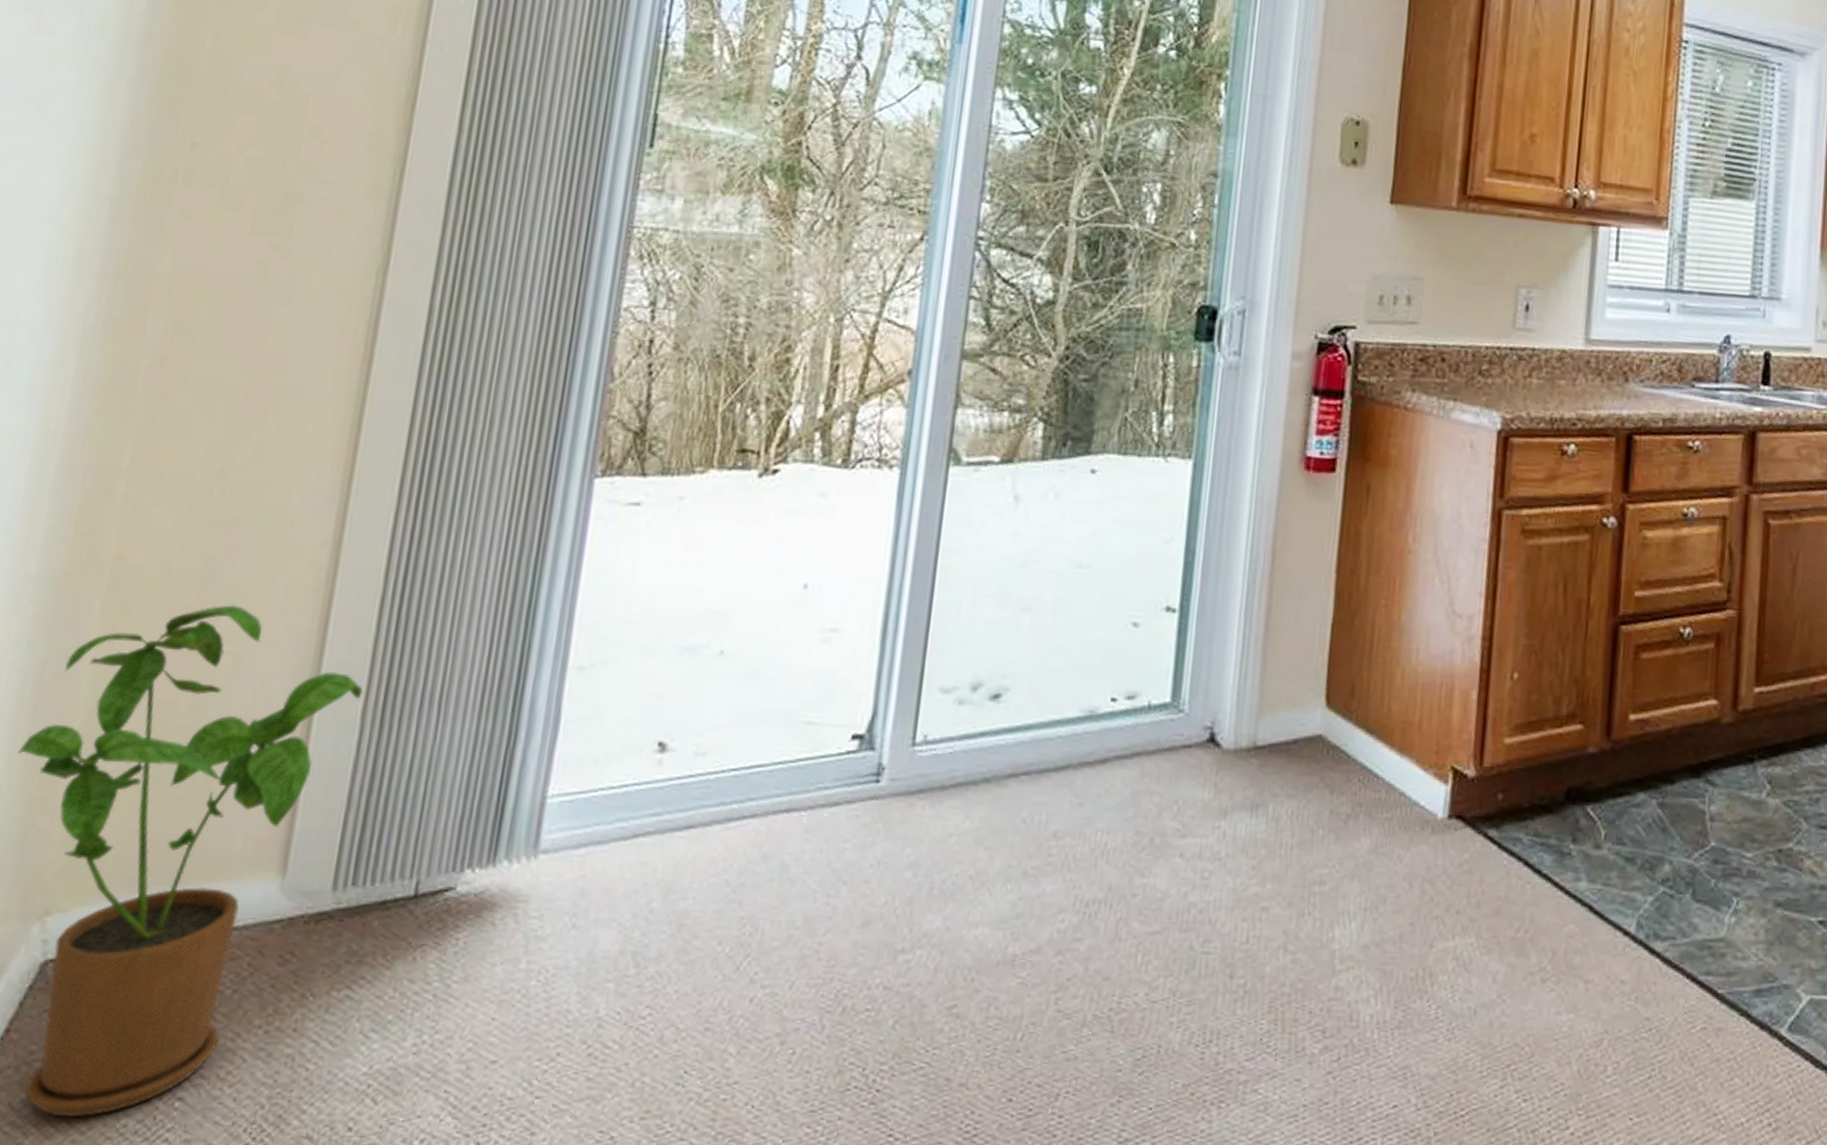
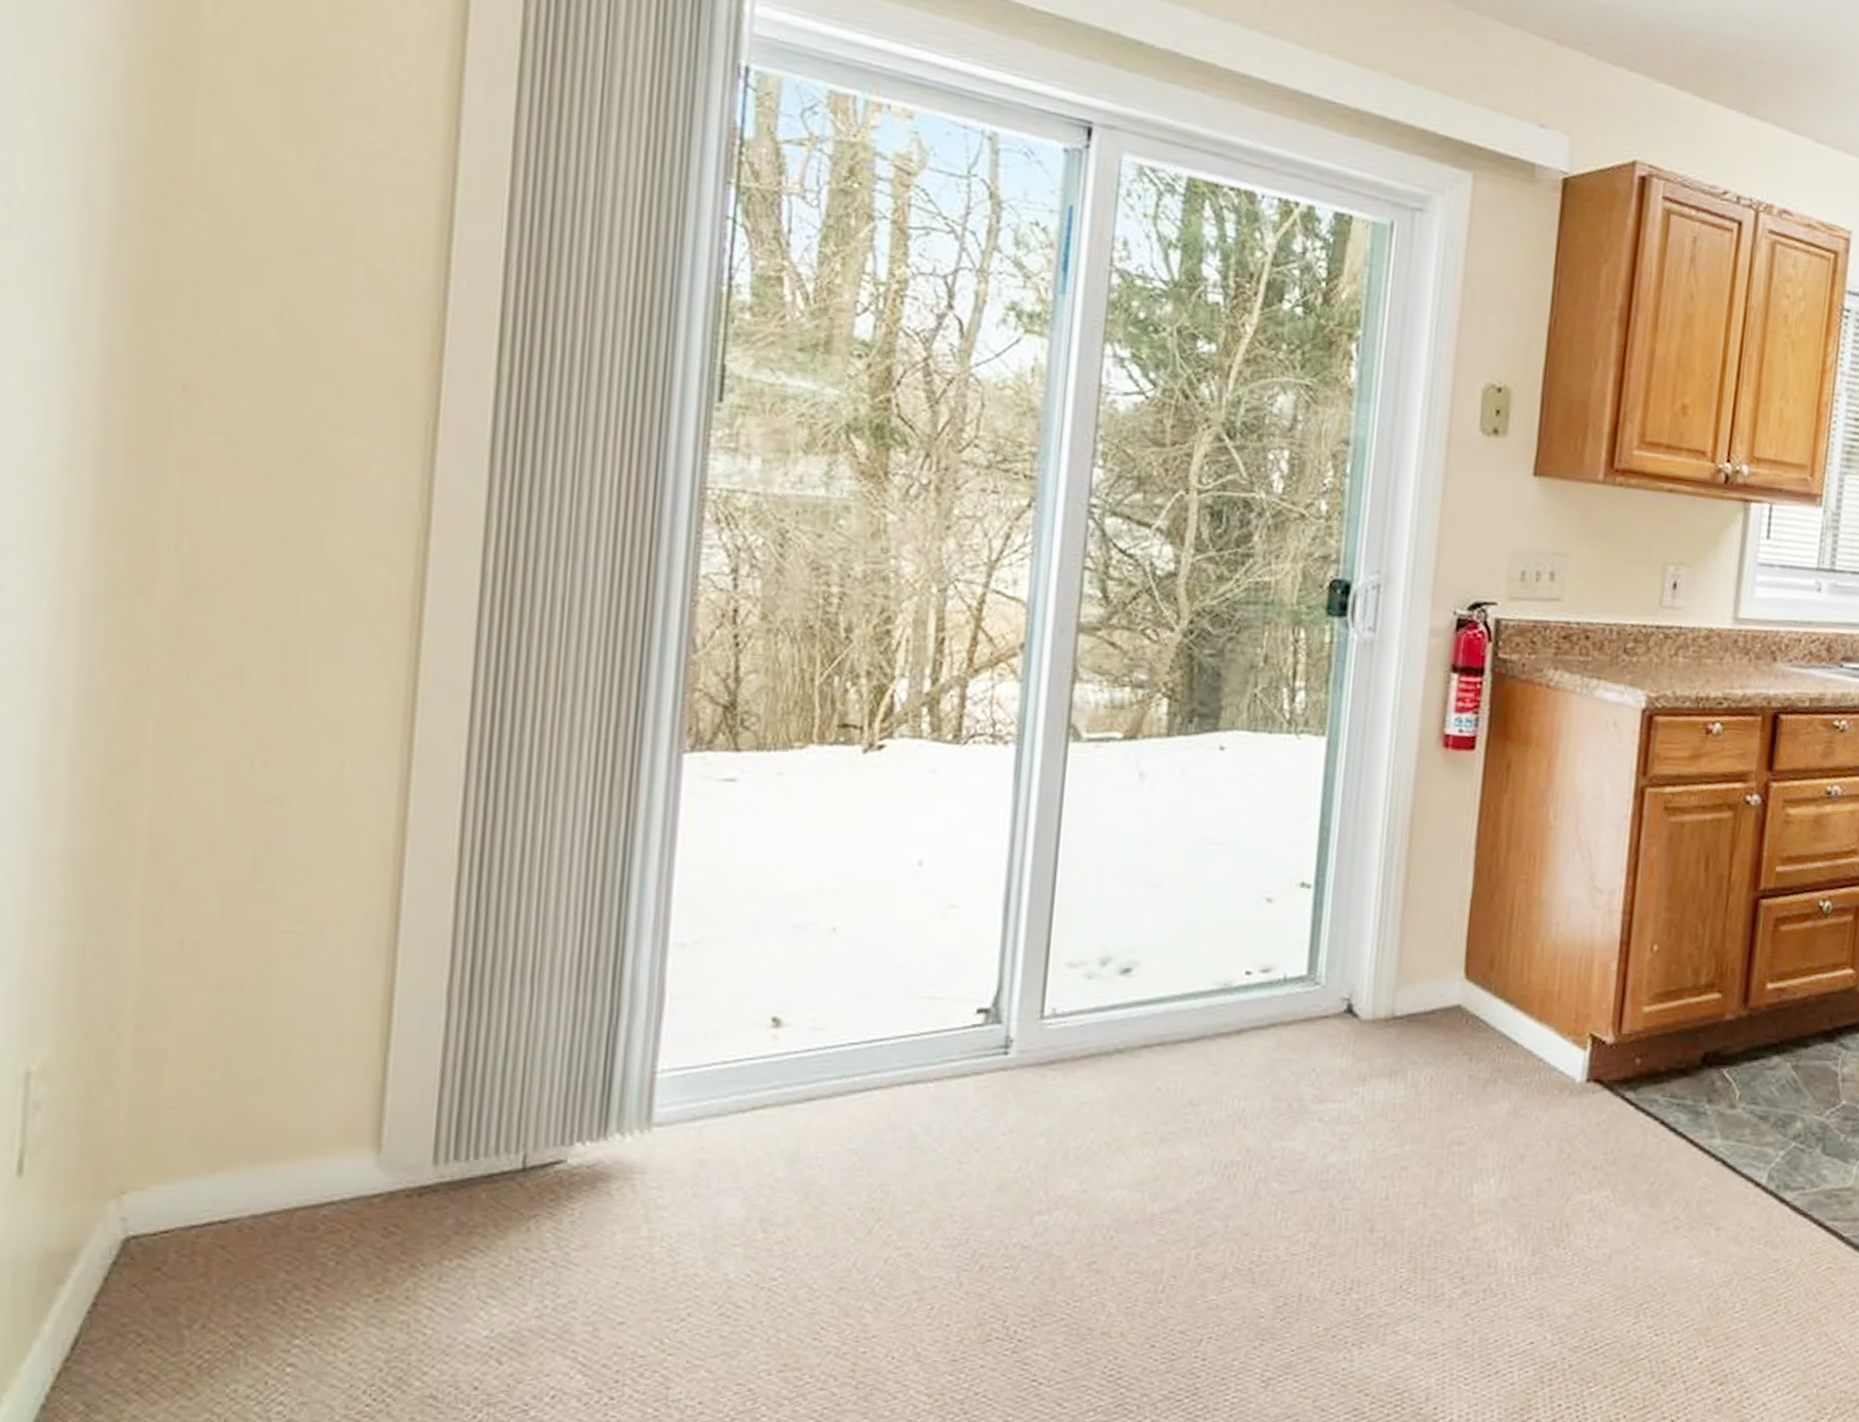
house plant: present [18,605,363,1118] -> none [67,883,447,1385]

